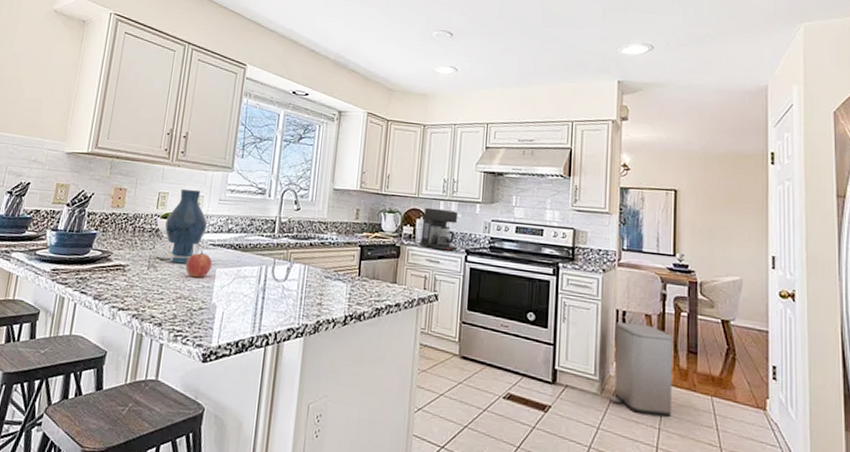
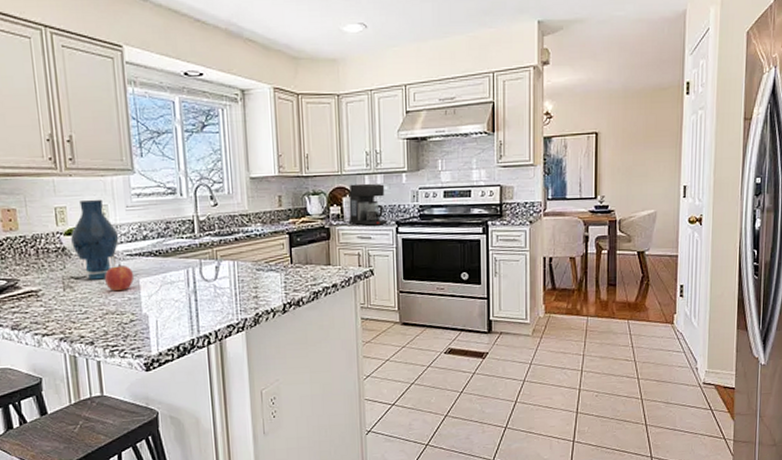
pedal bin: present [610,322,673,418] -> none [540,267,594,346]

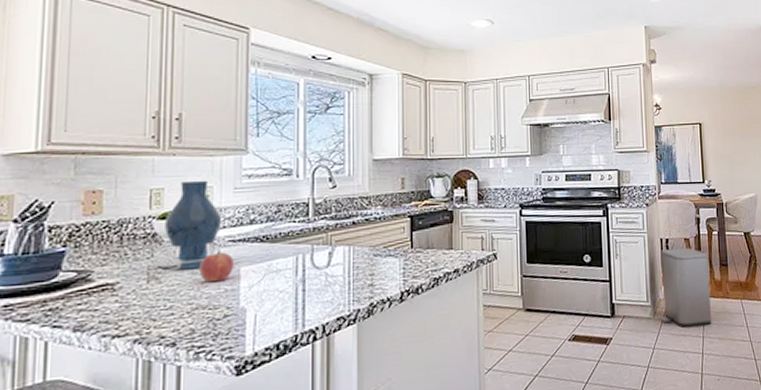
coffee maker: present [348,183,388,226] -> none [472,166,511,209]
pedal bin: none [540,267,594,346] -> present [661,248,711,328]

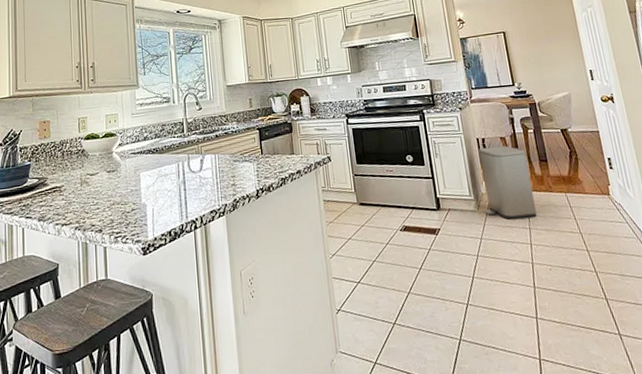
vase: present [163,181,222,270] -> none [88,110,126,176]
fruit: present [200,250,235,283] -> none [113,160,136,185]

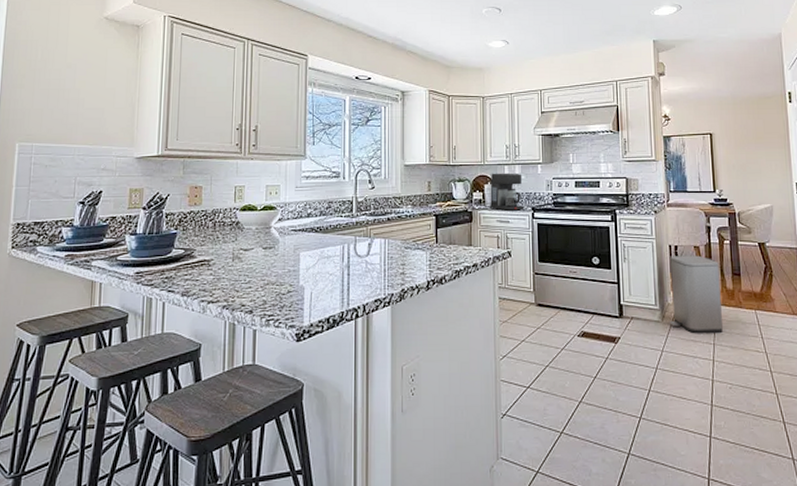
coffee maker: none [305,84,339,120] -> present [489,173,524,211]

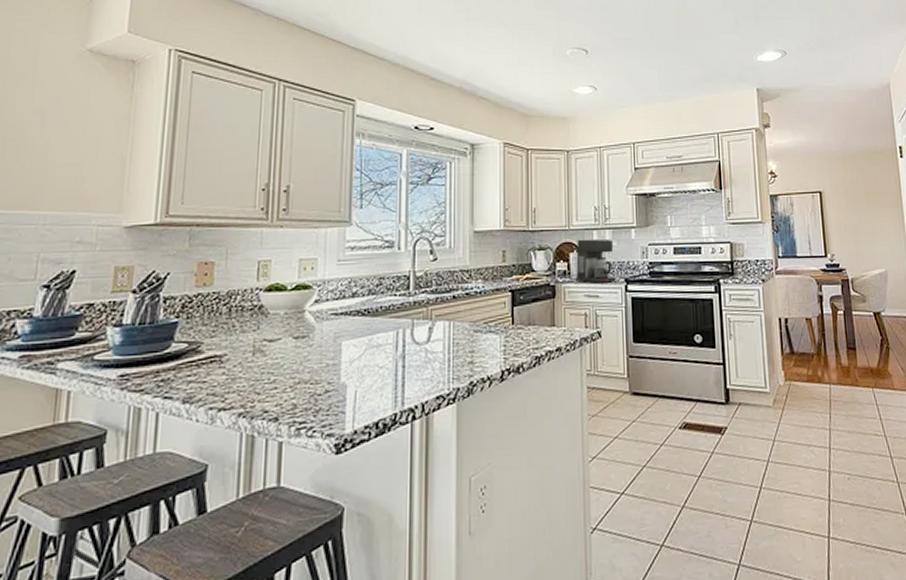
pedal bin: present [670,255,723,334] -> none [780,328,839,419]

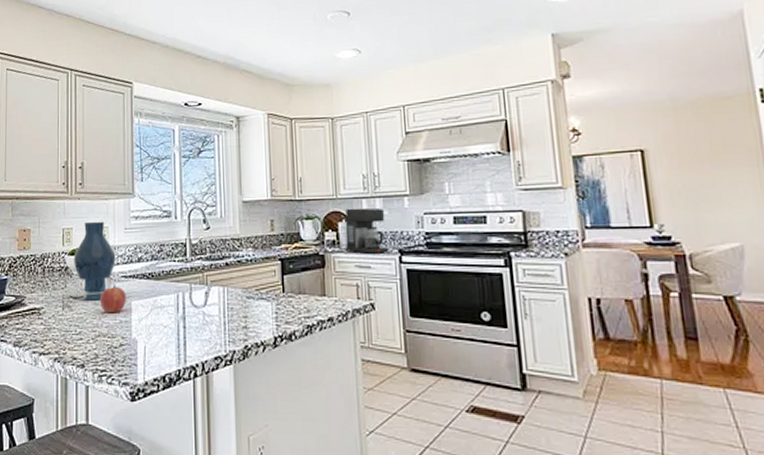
vase: none [270,253,325,343] -> present [73,222,116,300]
fruit: none [303,323,337,357] -> present [100,284,127,313]

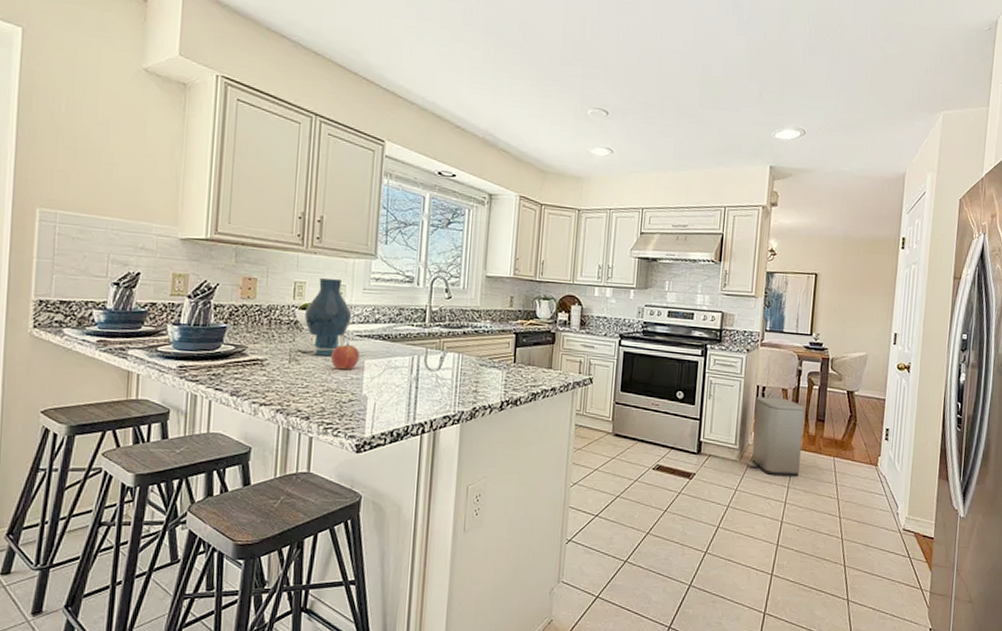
coffee maker: present [345,207,389,254] -> none [574,293,613,337]
pedal bin: none [591,312,675,418] -> present [747,396,805,477]

